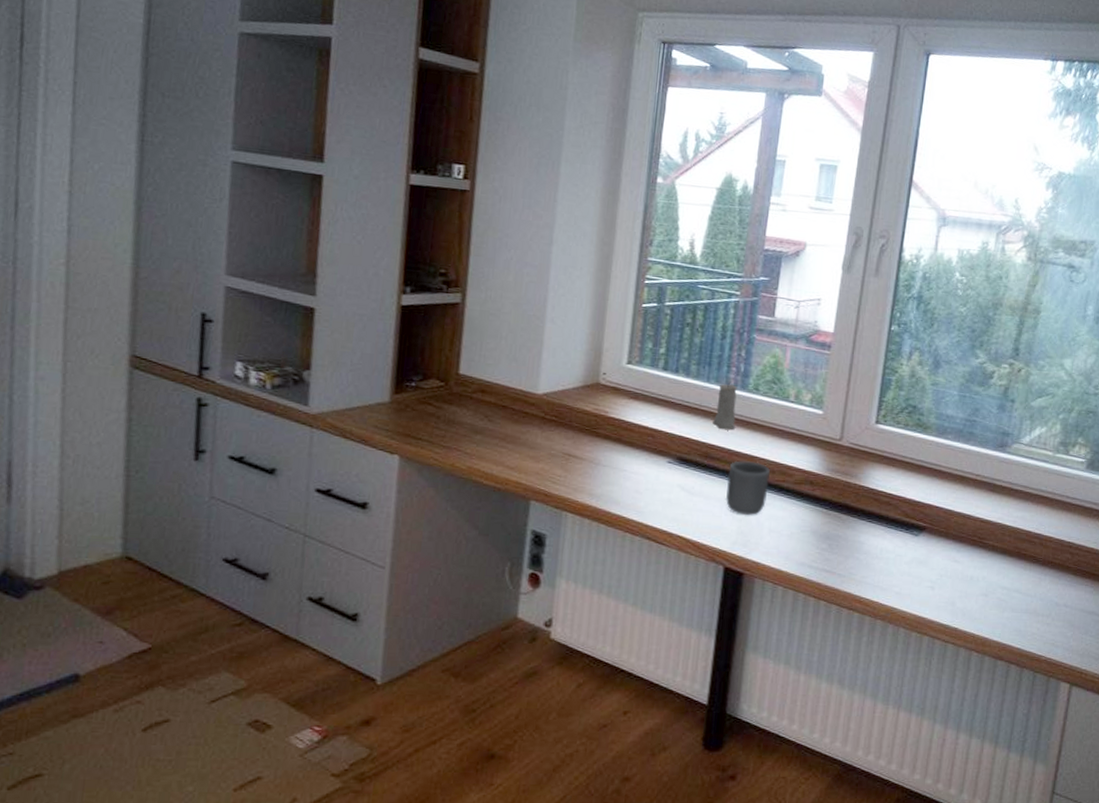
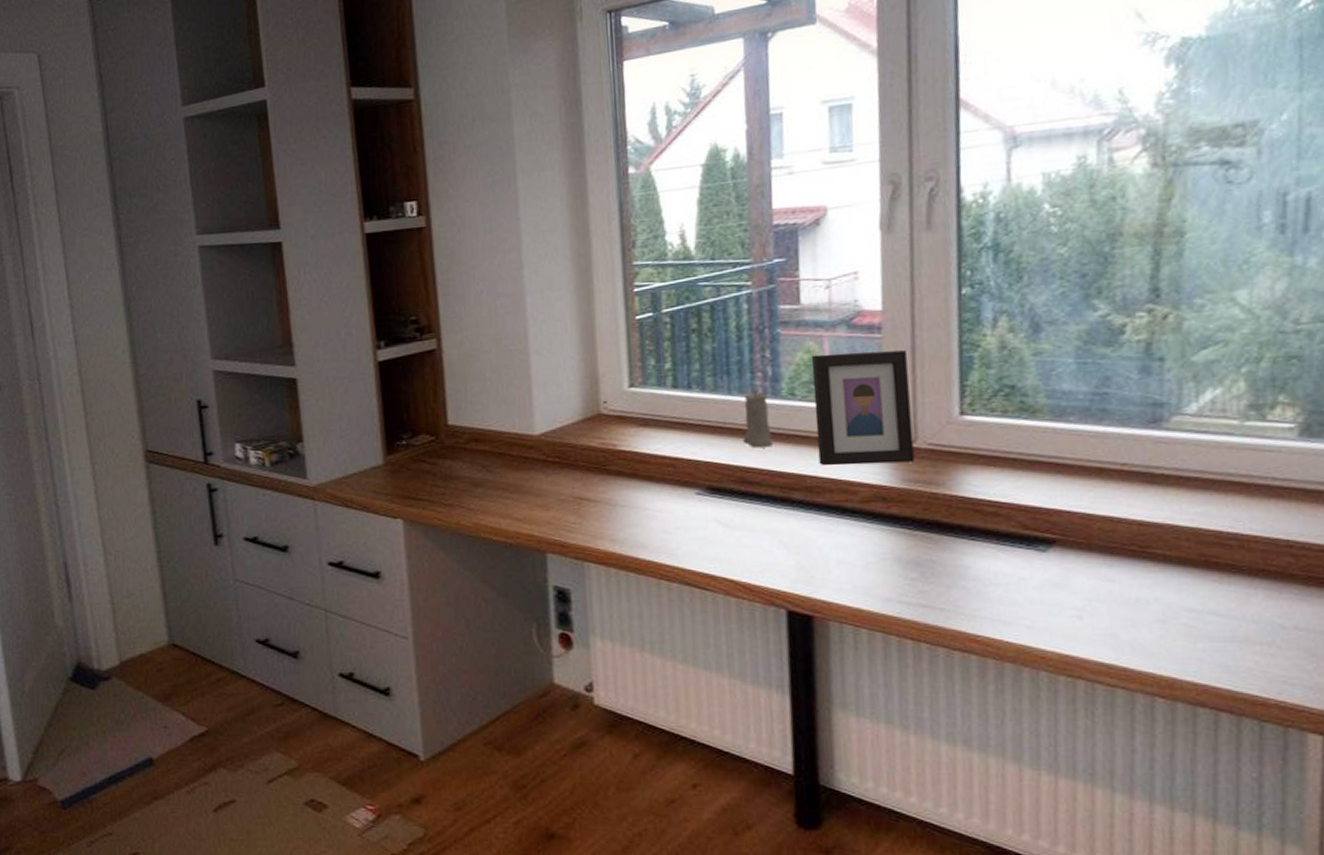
mug: present [725,460,770,515] -> none [772,481,829,546]
picture frame: none [768,360,845,456] -> present [811,350,915,466]

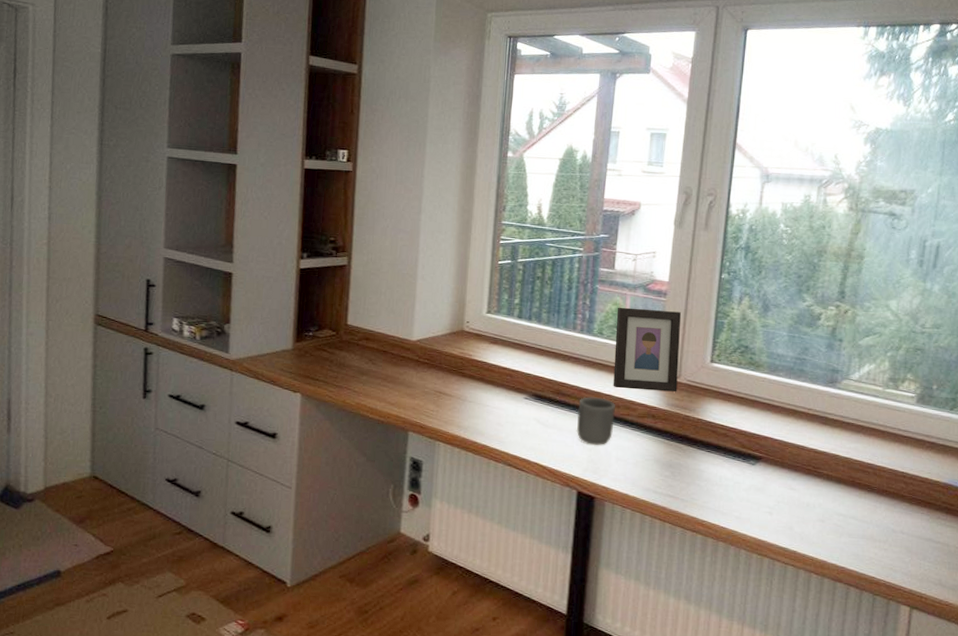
candle: present [743,389,774,449] -> none [563,326,584,370]
mug: none [772,481,829,546] -> present [576,396,616,445]

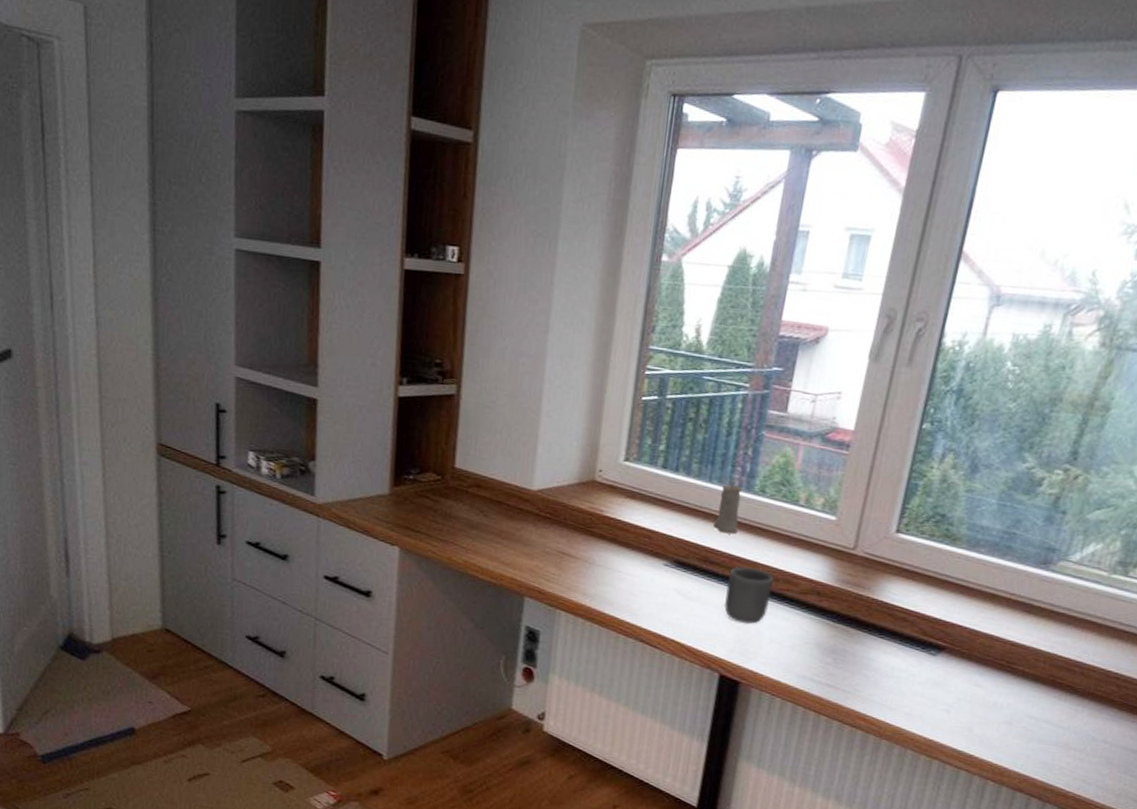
candle: none [563,326,584,370] -> present [713,481,742,535]
picture frame: present [613,307,681,392] -> none [772,459,865,566]

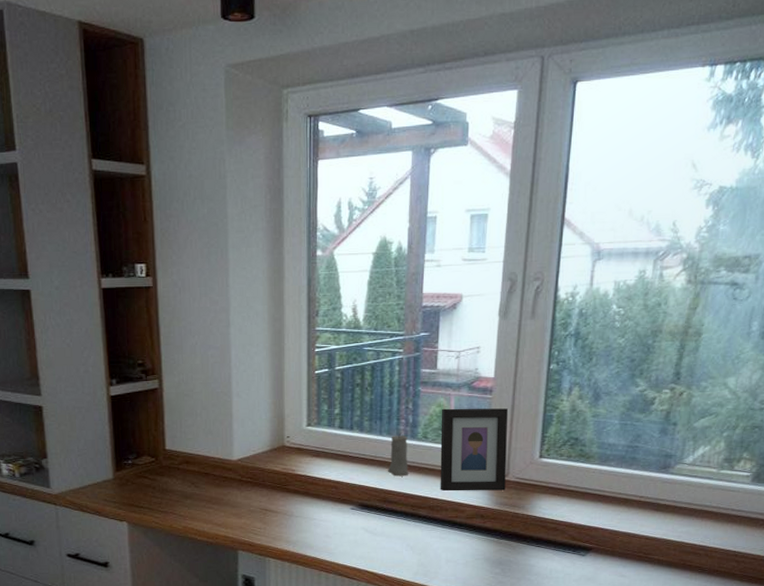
mug: present [723,566,773,624] -> none [405,502,444,549]
picture frame: none [772,459,865,566] -> present [440,408,508,492]

